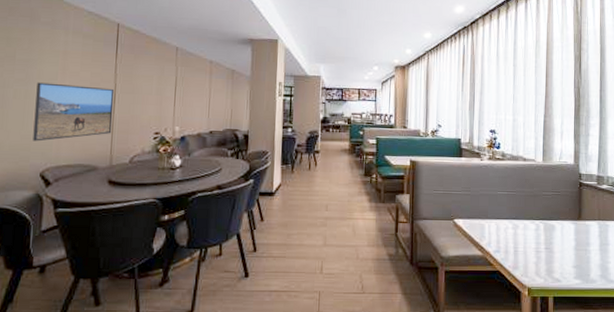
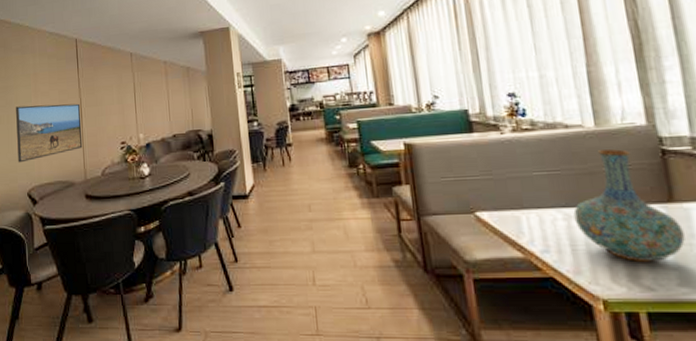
vase: none [519,179,583,262] -> present [573,149,685,263]

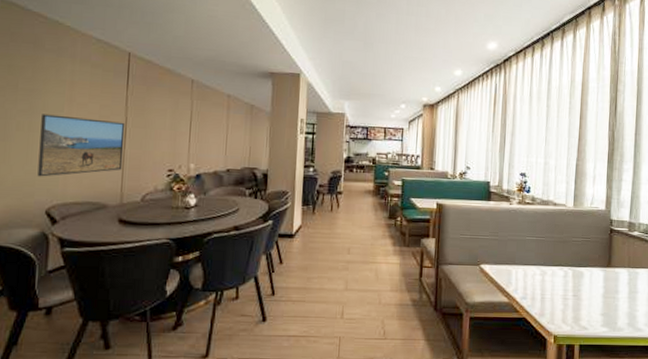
vase: present [573,149,685,263] -> none [547,225,612,310]

